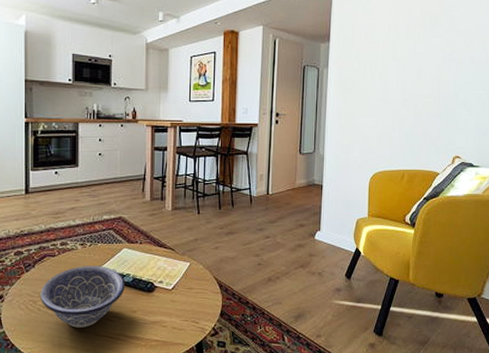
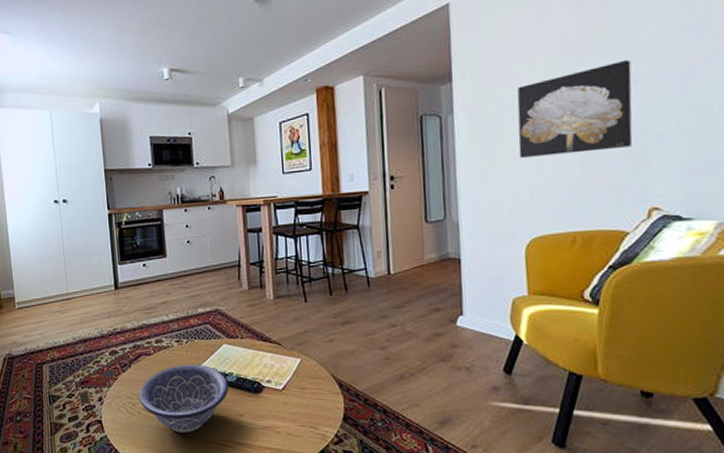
wall art: none [372,43,452,110] -> present [517,59,633,158]

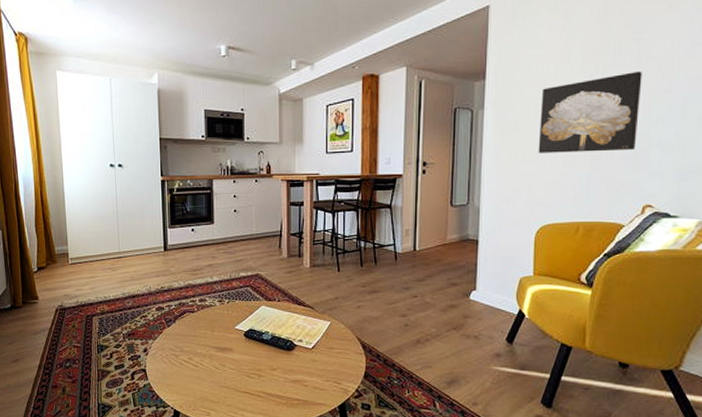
decorative bowl: present [139,364,229,433] -> none [182,322,264,383]

